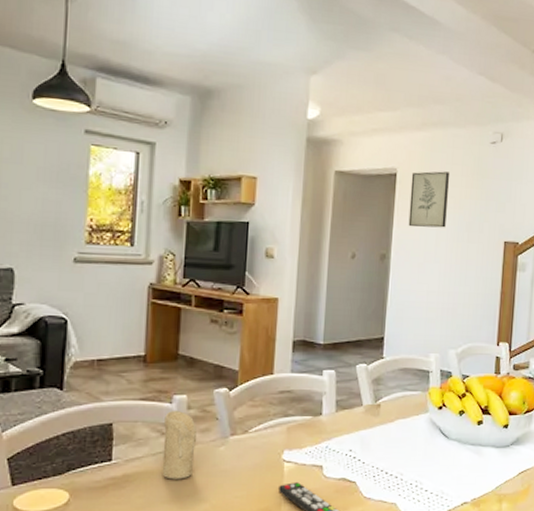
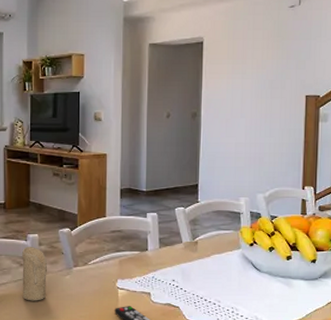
wall art: present [408,171,450,228] -> none [216,36,252,88]

